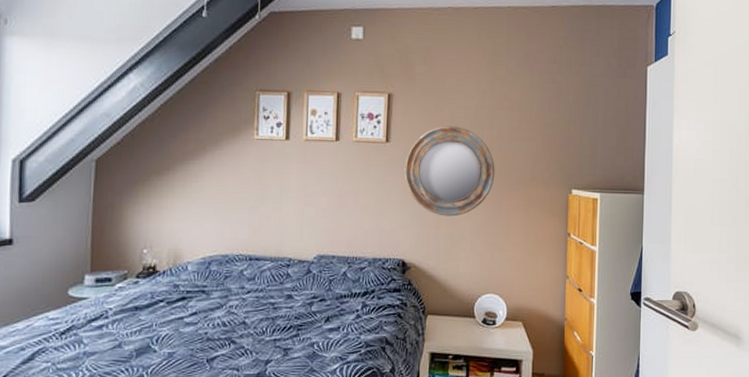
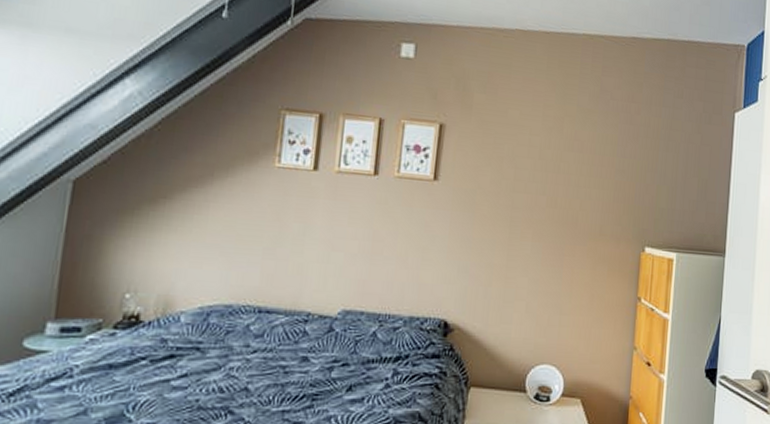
home mirror: present [404,126,495,217] -> none [453,165,559,272]

